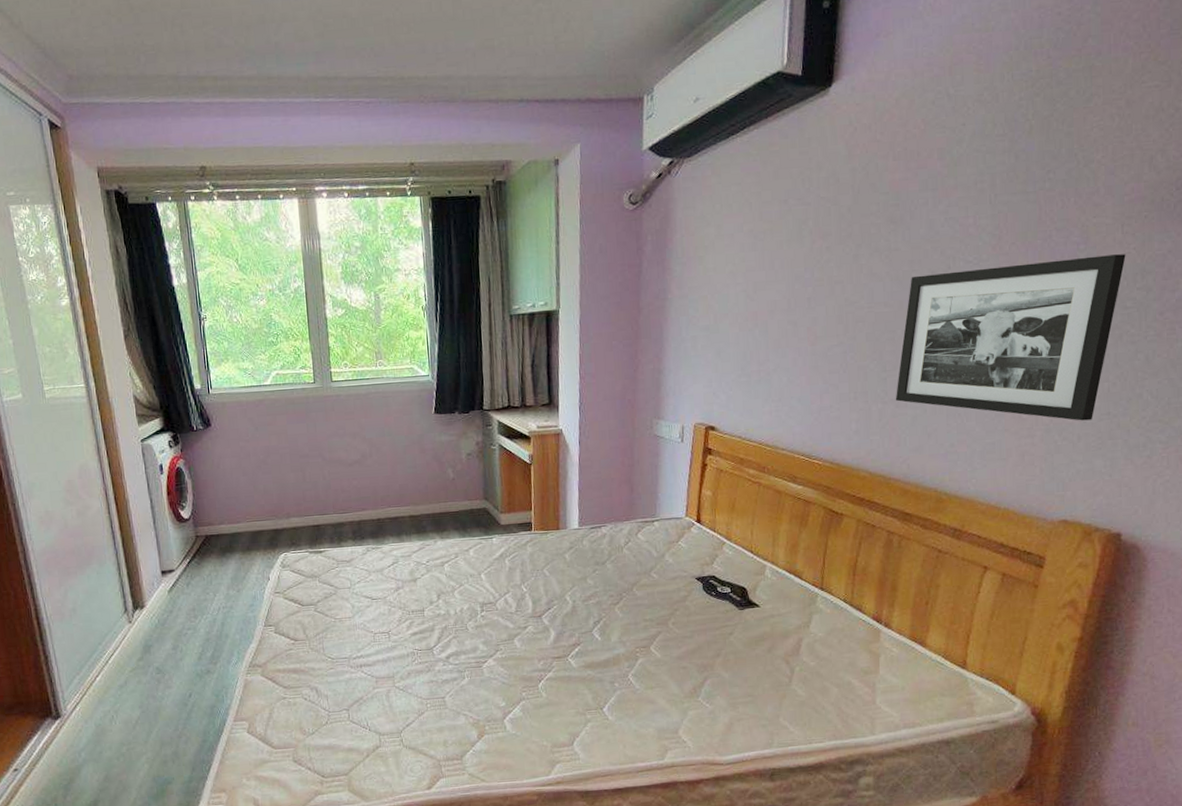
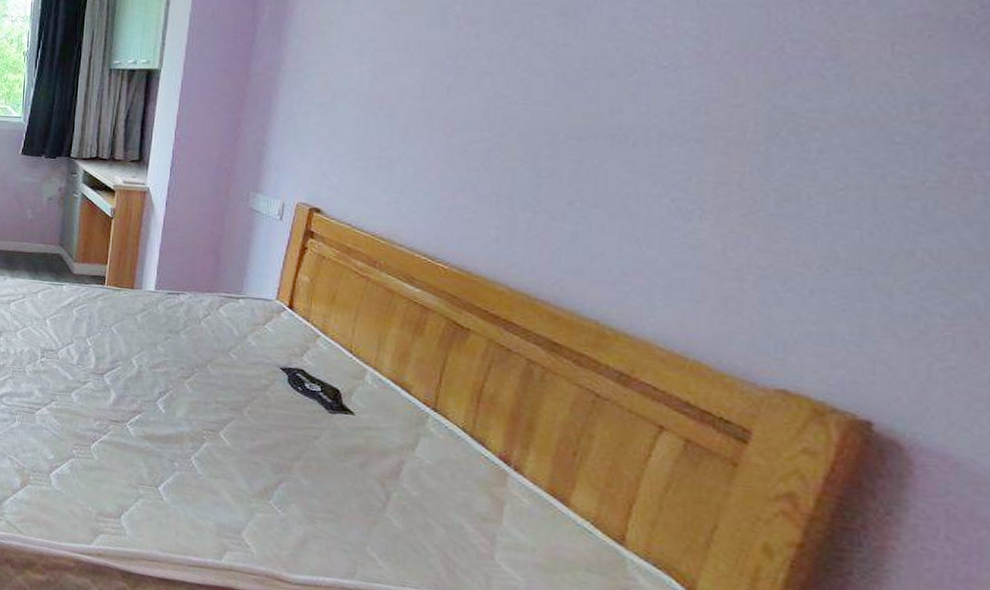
picture frame: present [895,254,1126,421] -> none [550,76,896,273]

